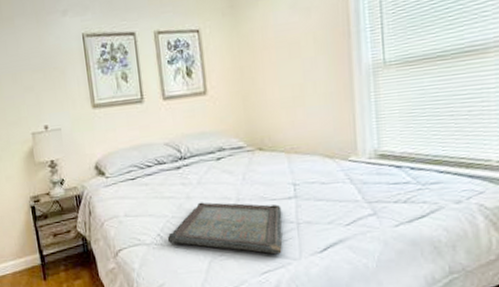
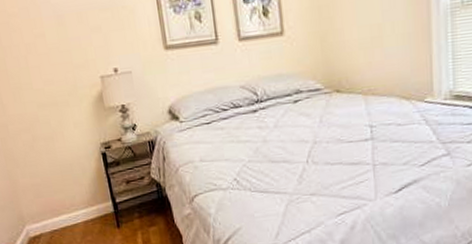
serving tray: present [167,202,283,255] -> none [243,145,359,196]

